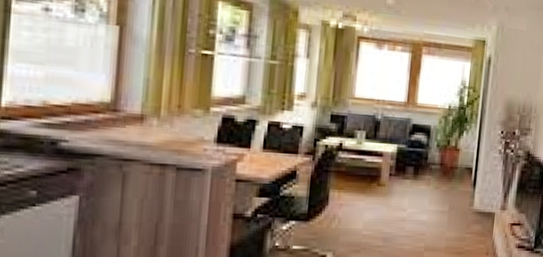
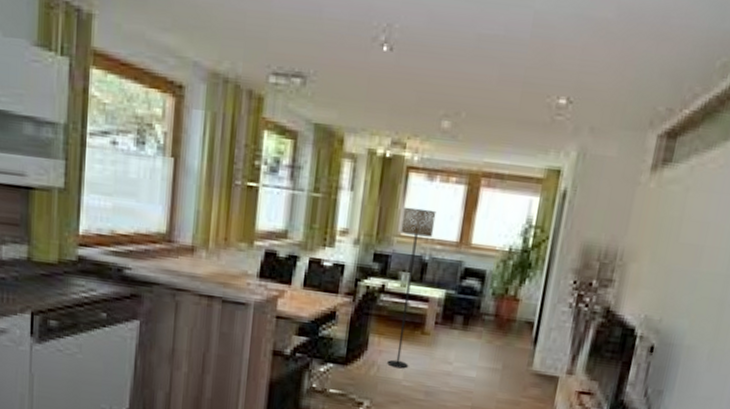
floor lamp: none [348,72,386,219] -> present [387,207,436,369]

